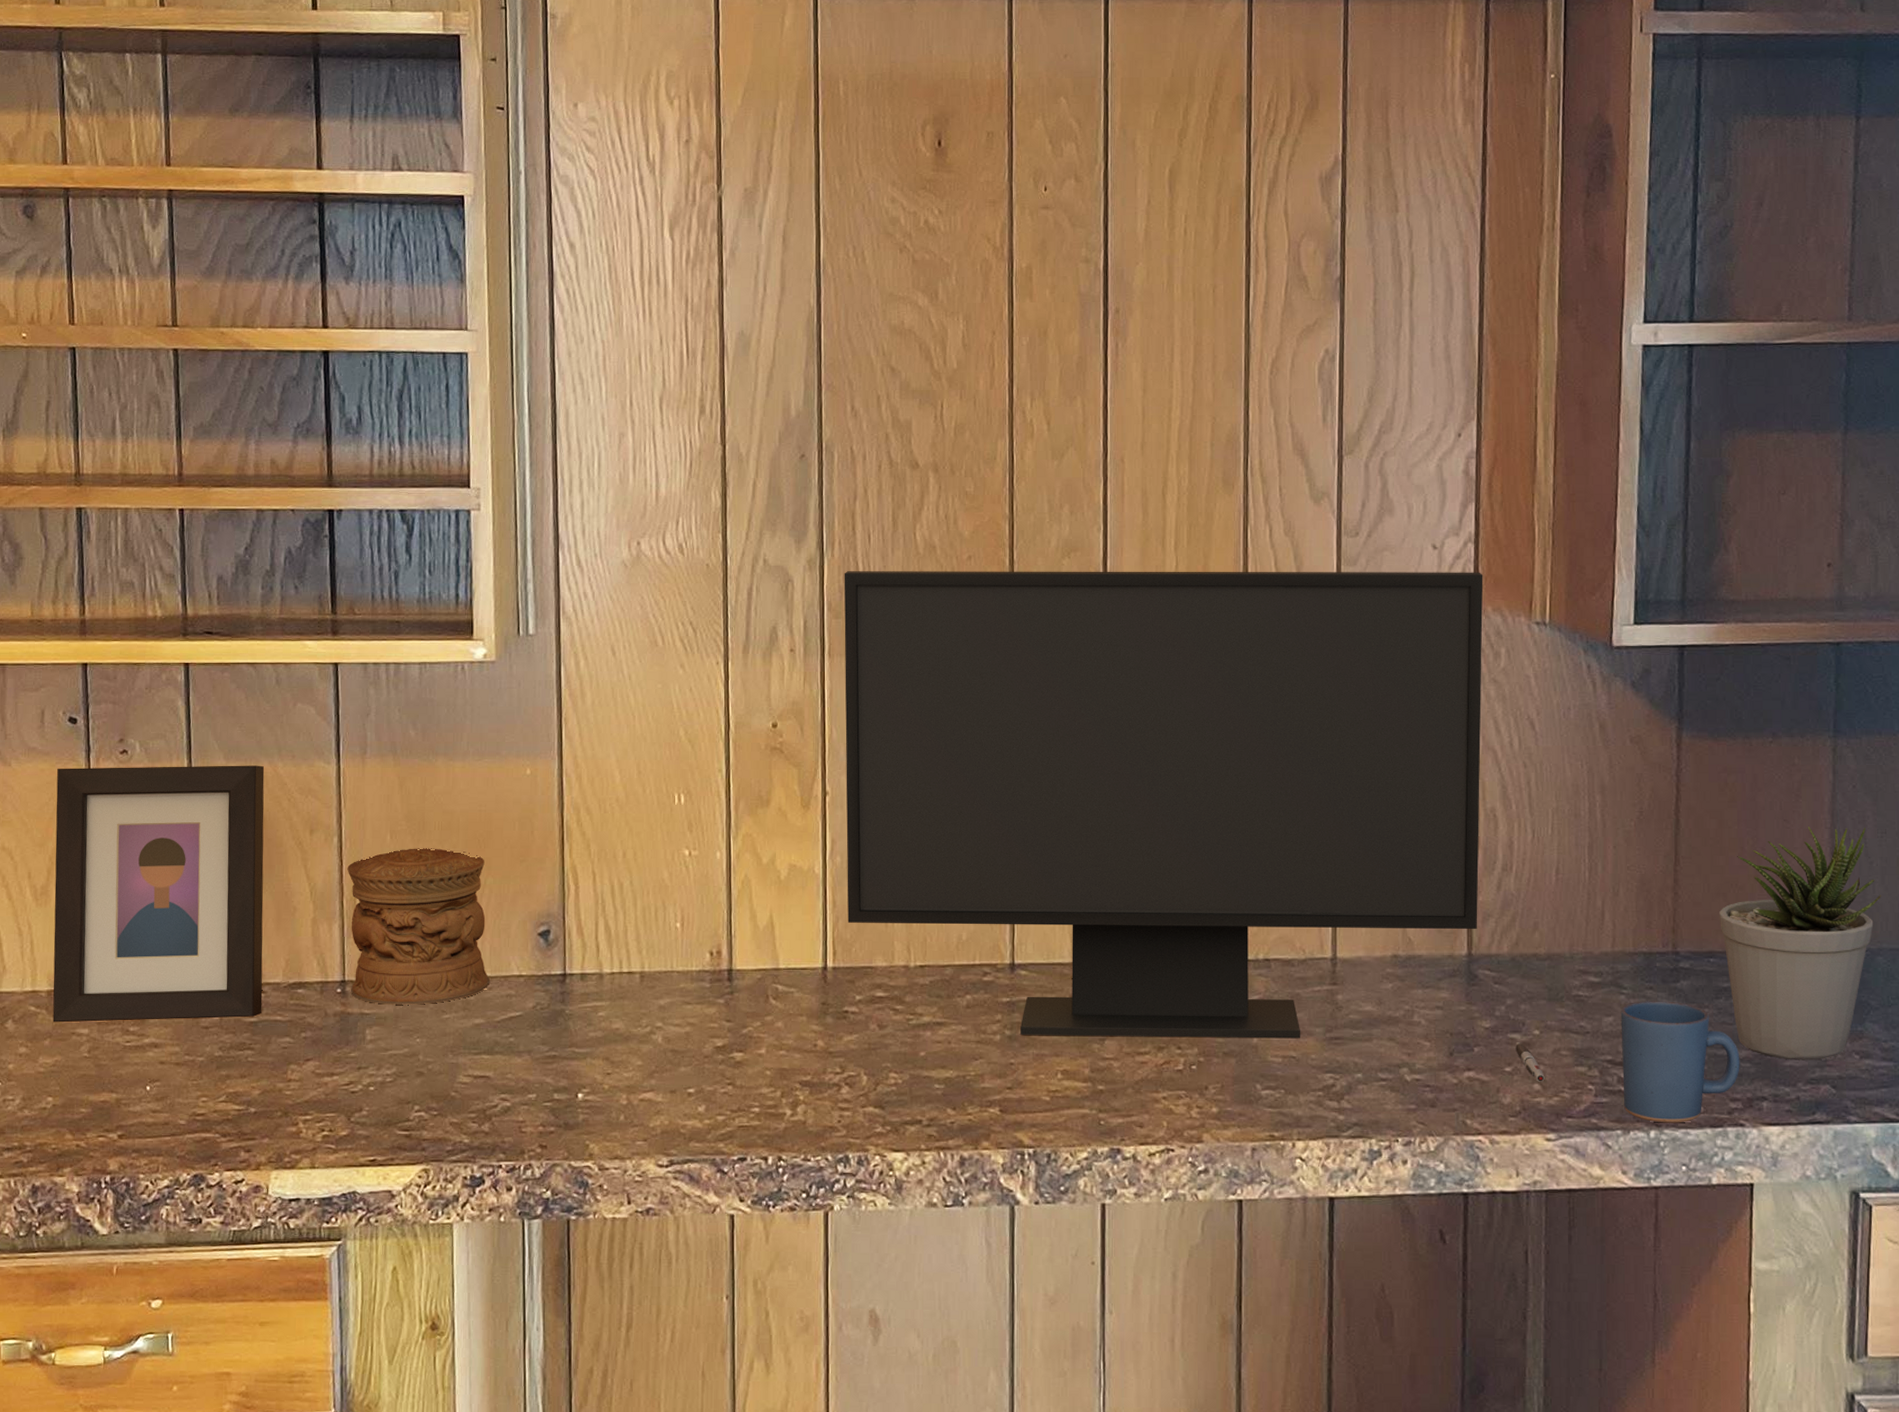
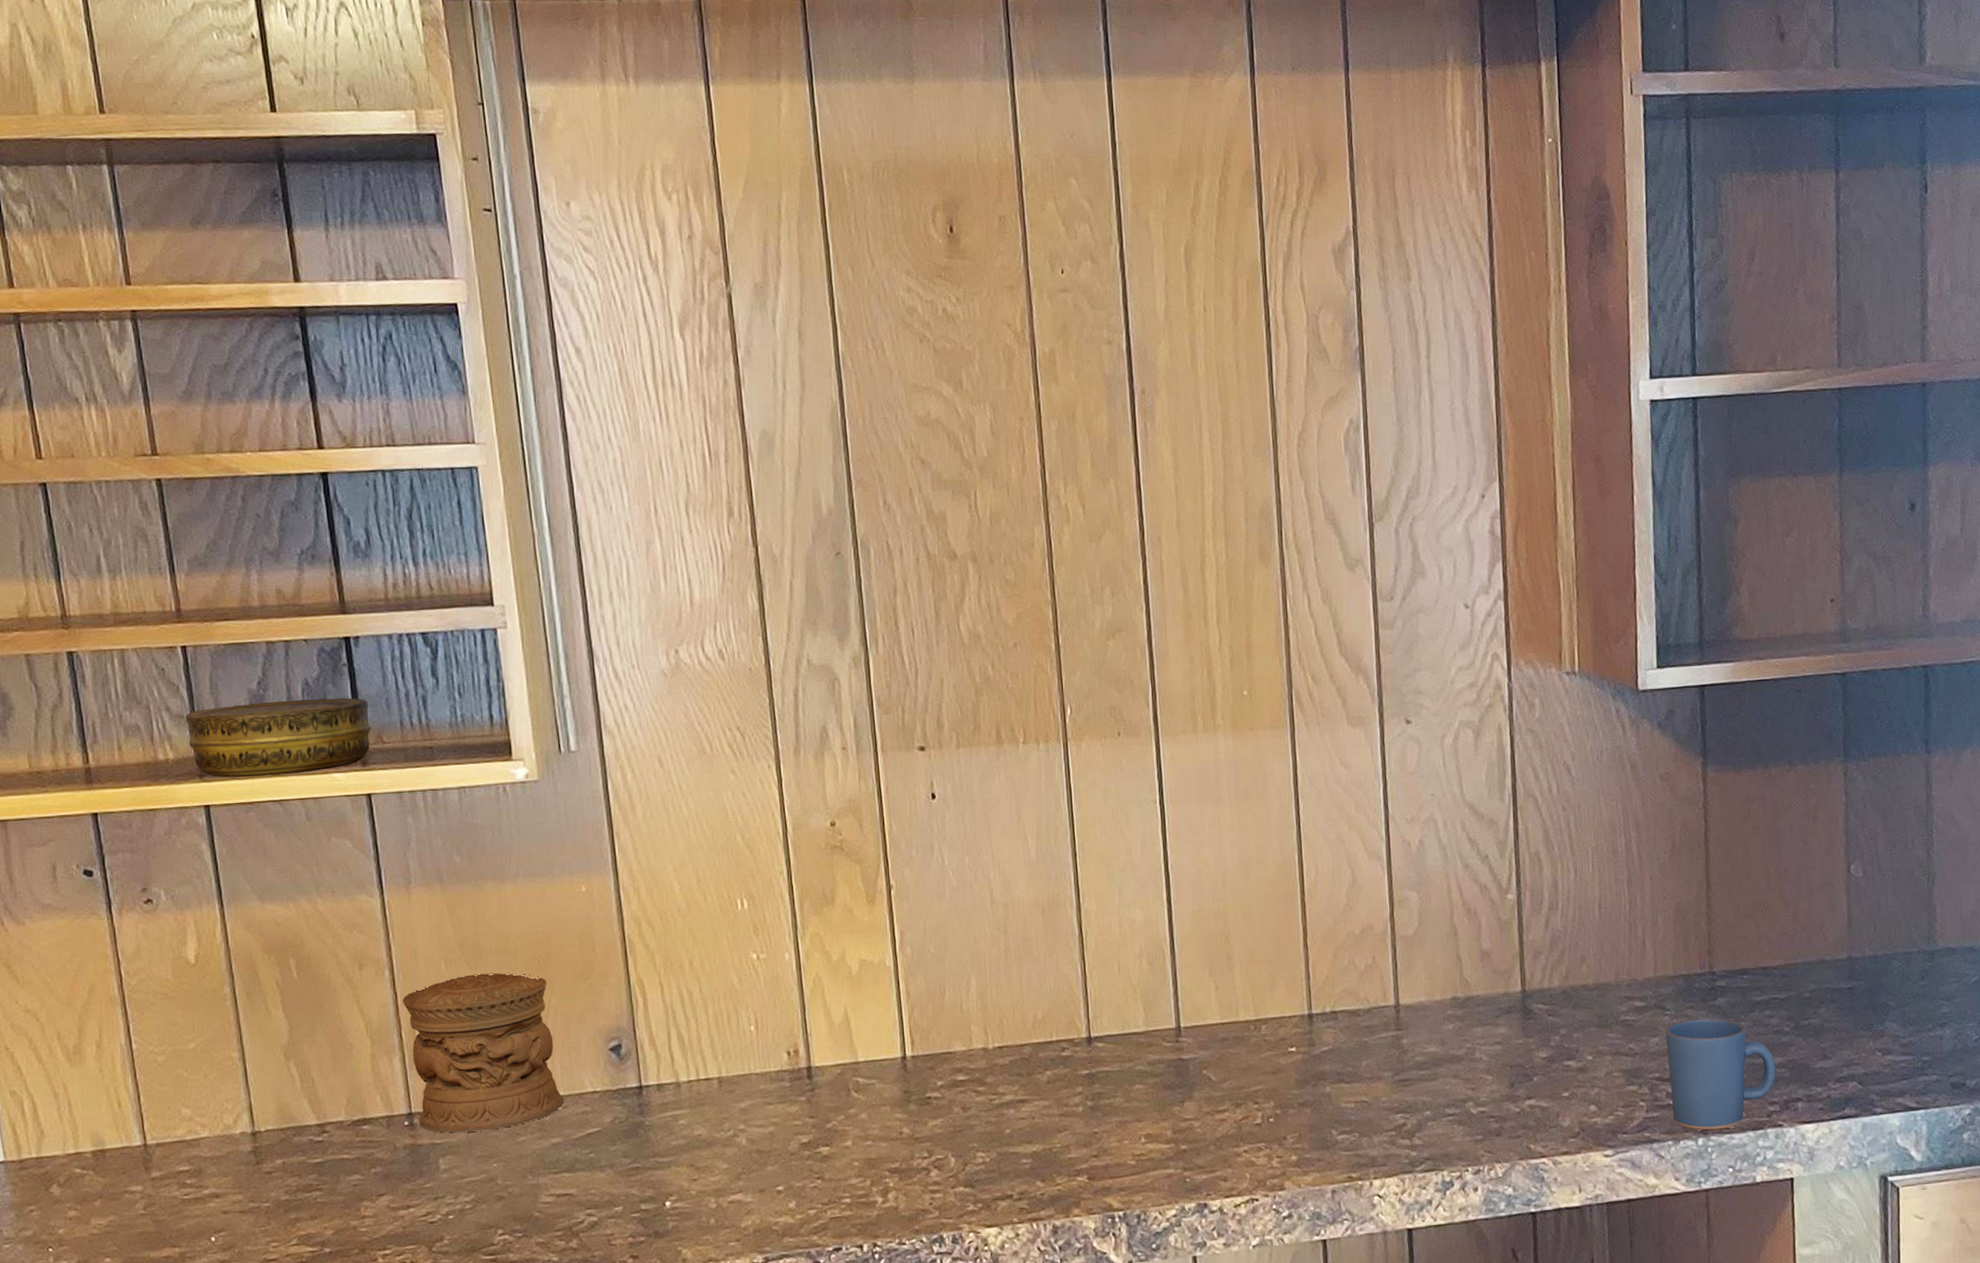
picture frame: present [52,765,265,1023] -> none [77,904,327,1183]
decorative box: none [176,567,345,639] -> present [185,698,371,778]
computer monitor: present [844,571,1483,1039] -> none [890,627,1529,1104]
pen: present [1515,1041,1545,1082] -> none [1571,1067,1600,1104]
potted plant: present [1718,827,1881,1061] -> none [1749,842,1894,1063]

